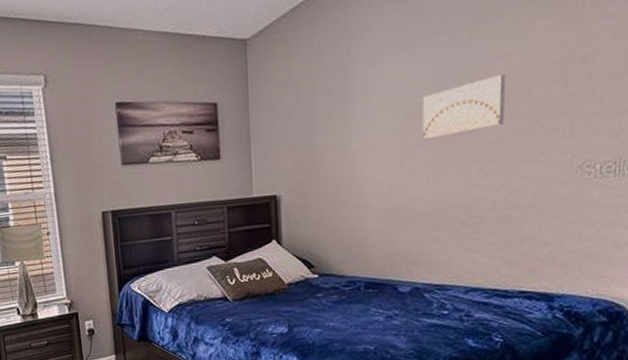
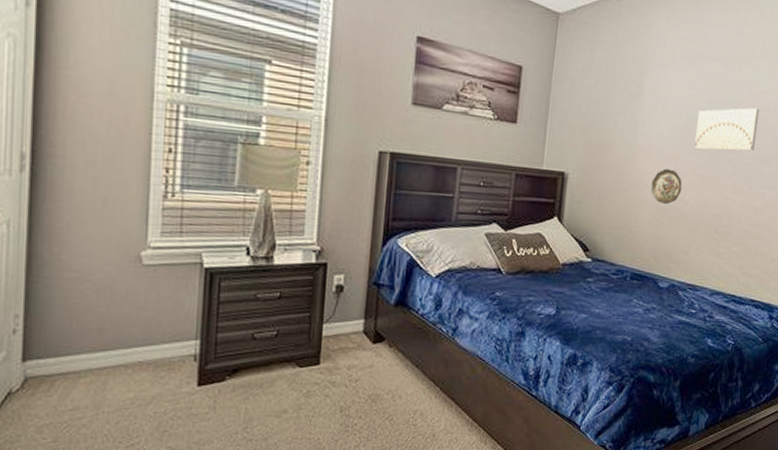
decorative plate: none [375,167,413,207] -> present [651,168,682,205]

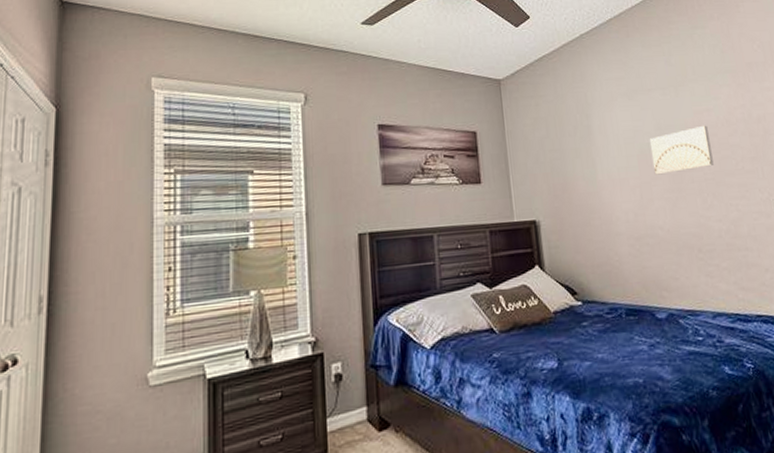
decorative plate: present [651,168,682,205] -> none [621,198,654,234]

